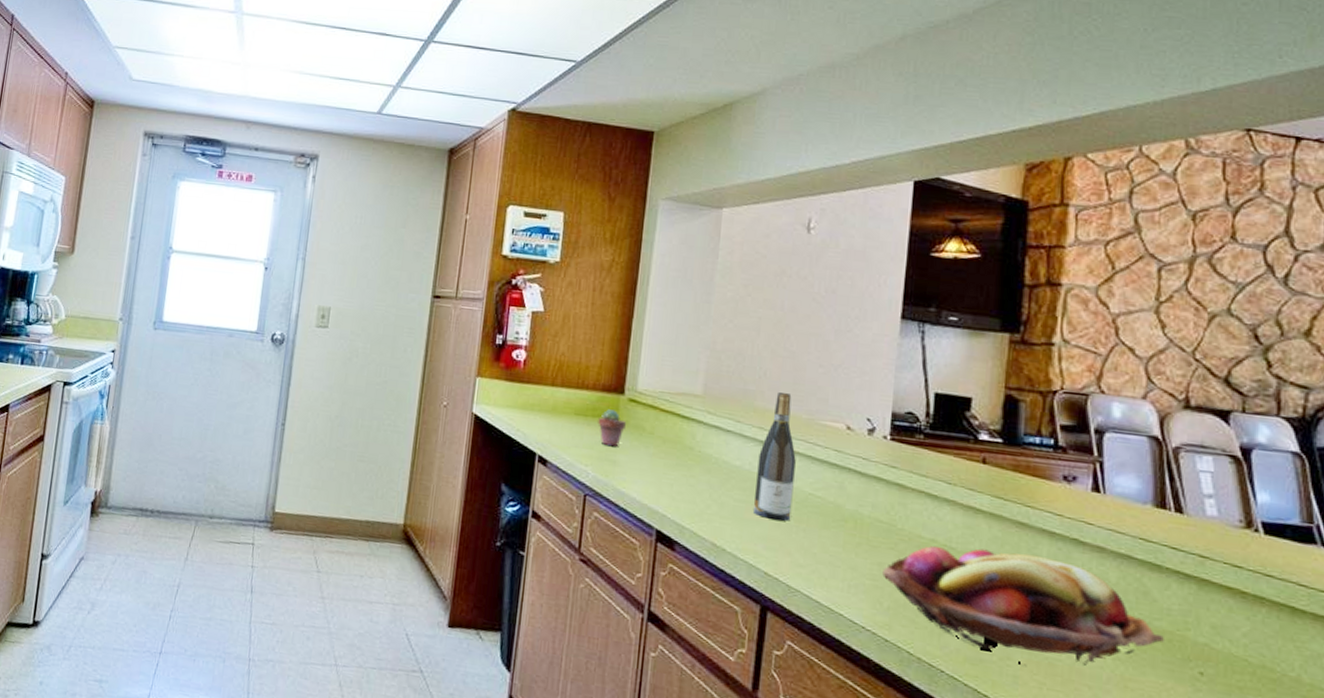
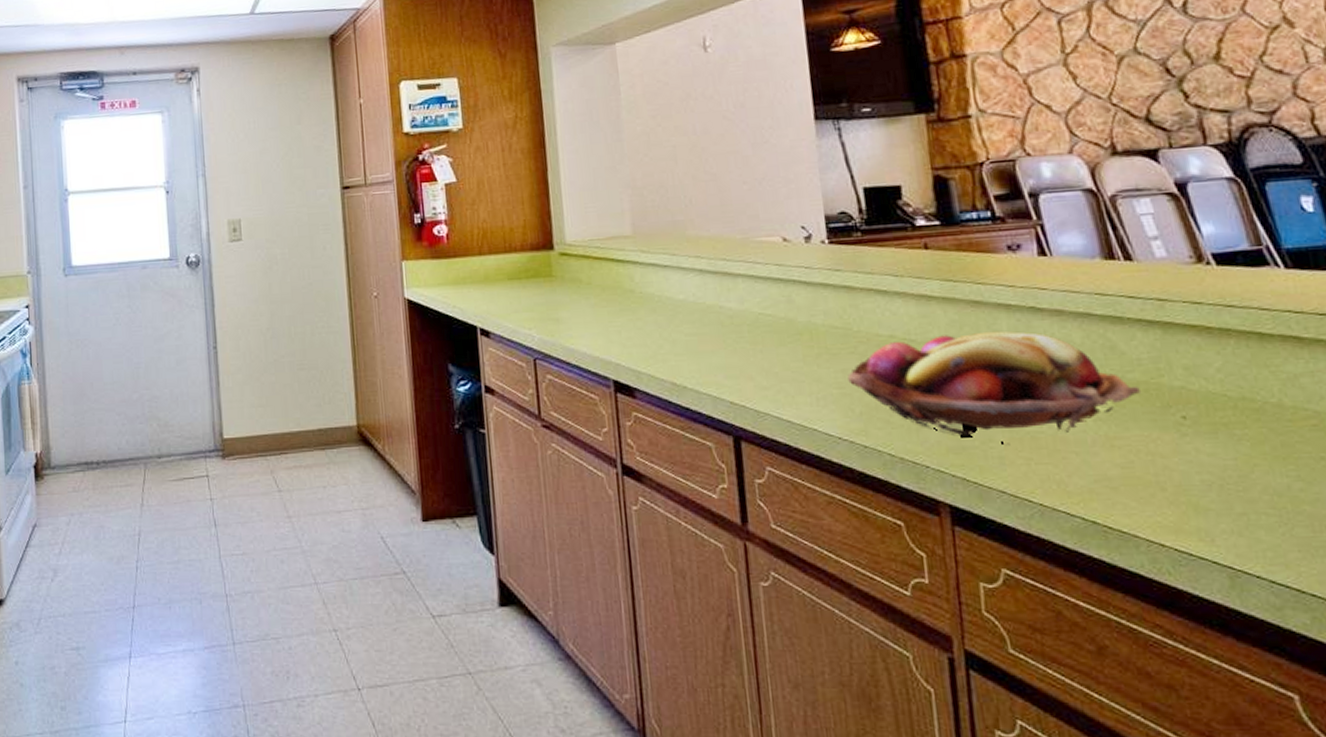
potted succulent: present [598,409,626,447] -> none [533,267,562,305]
wine bottle: present [752,392,796,521] -> none [700,217,746,347]

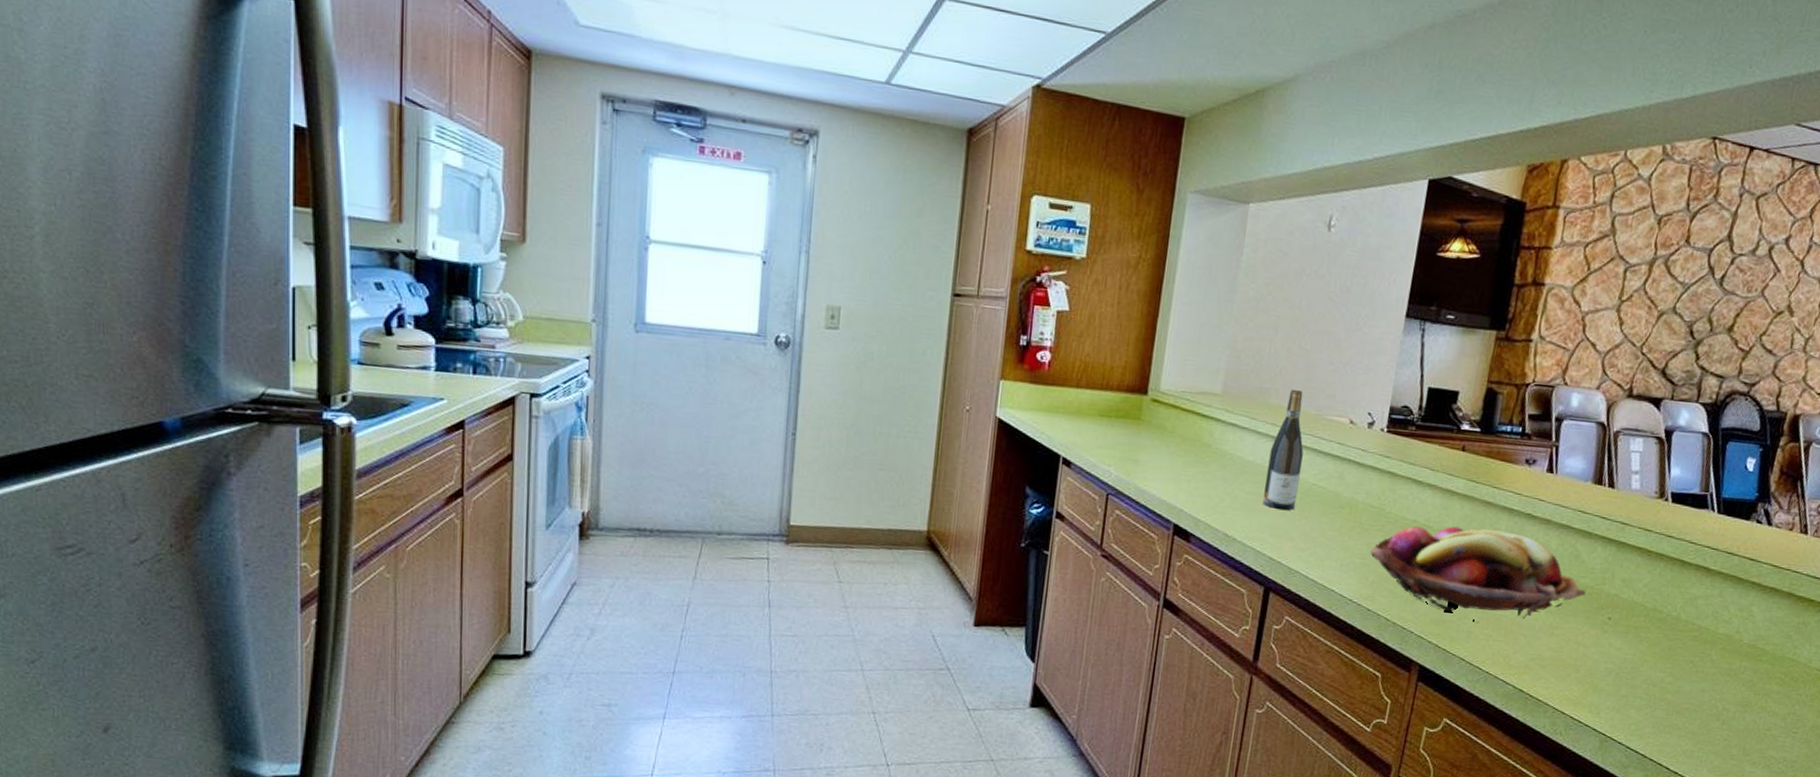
wine bottle: none [700,217,746,347] -> present [1262,390,1304,510]

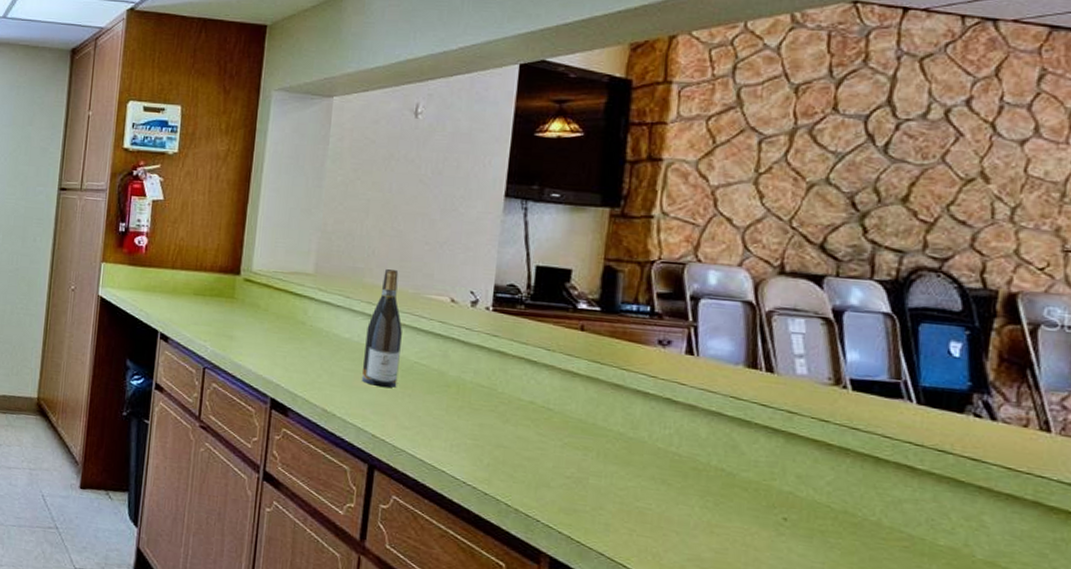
fruit basket: present [1370,526,1587,622] -> none [483,408,752,514]

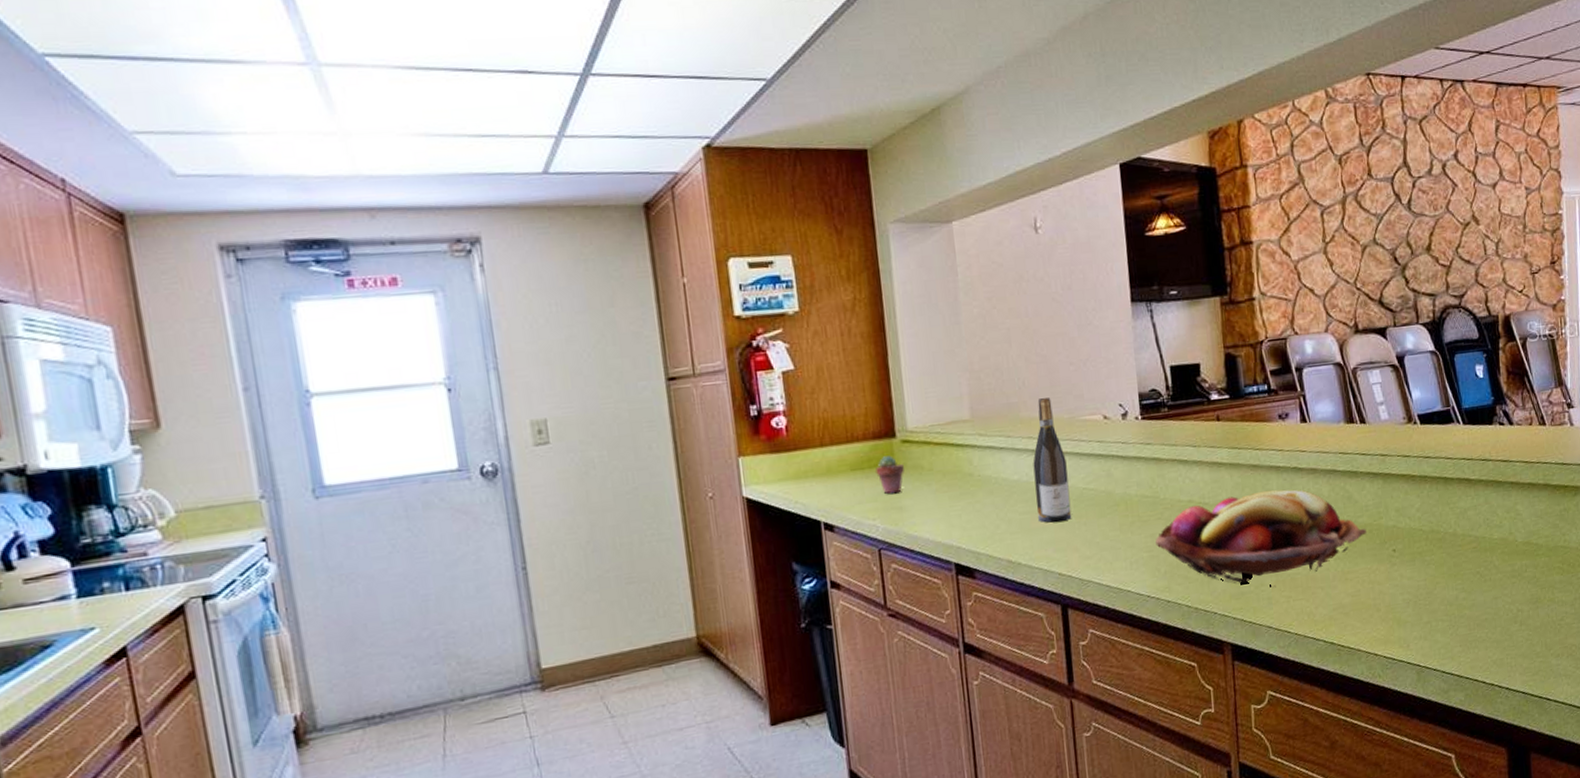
potted succulent: none [215,289,242,324] -> present [875,455,904,494]
fruit basket: none [483,408,752,514] -> present [1155,489,1368,587]

